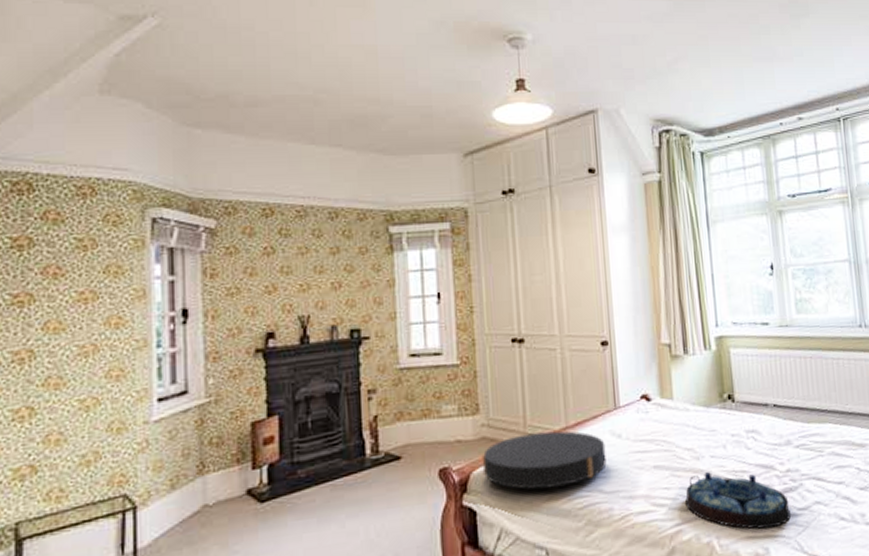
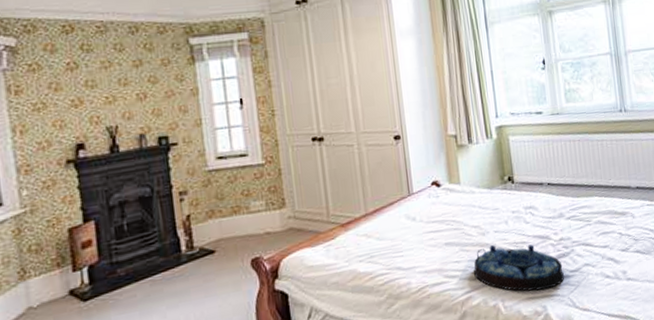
cushion: present [482,431,607,490] -> none [290,217,404,272]

